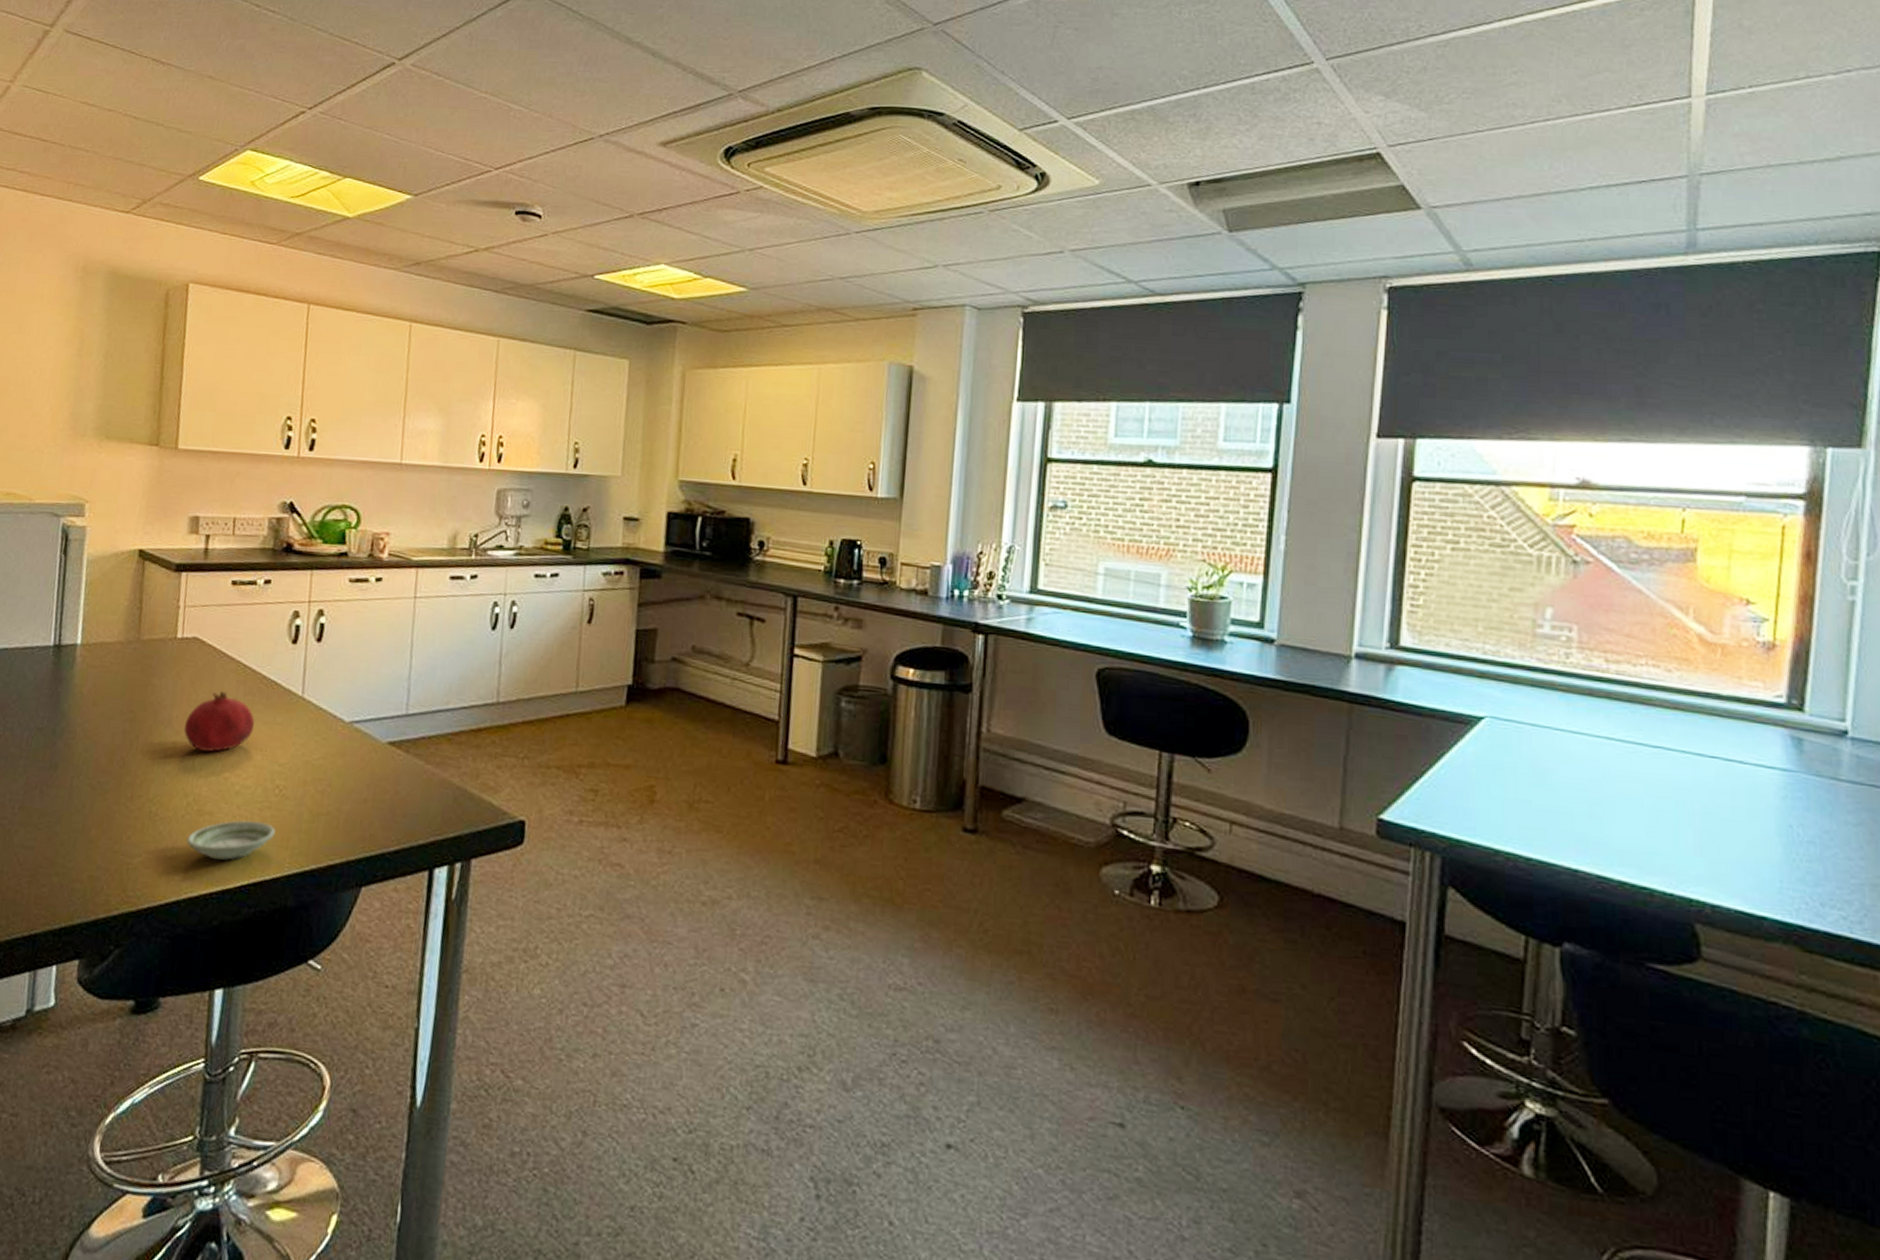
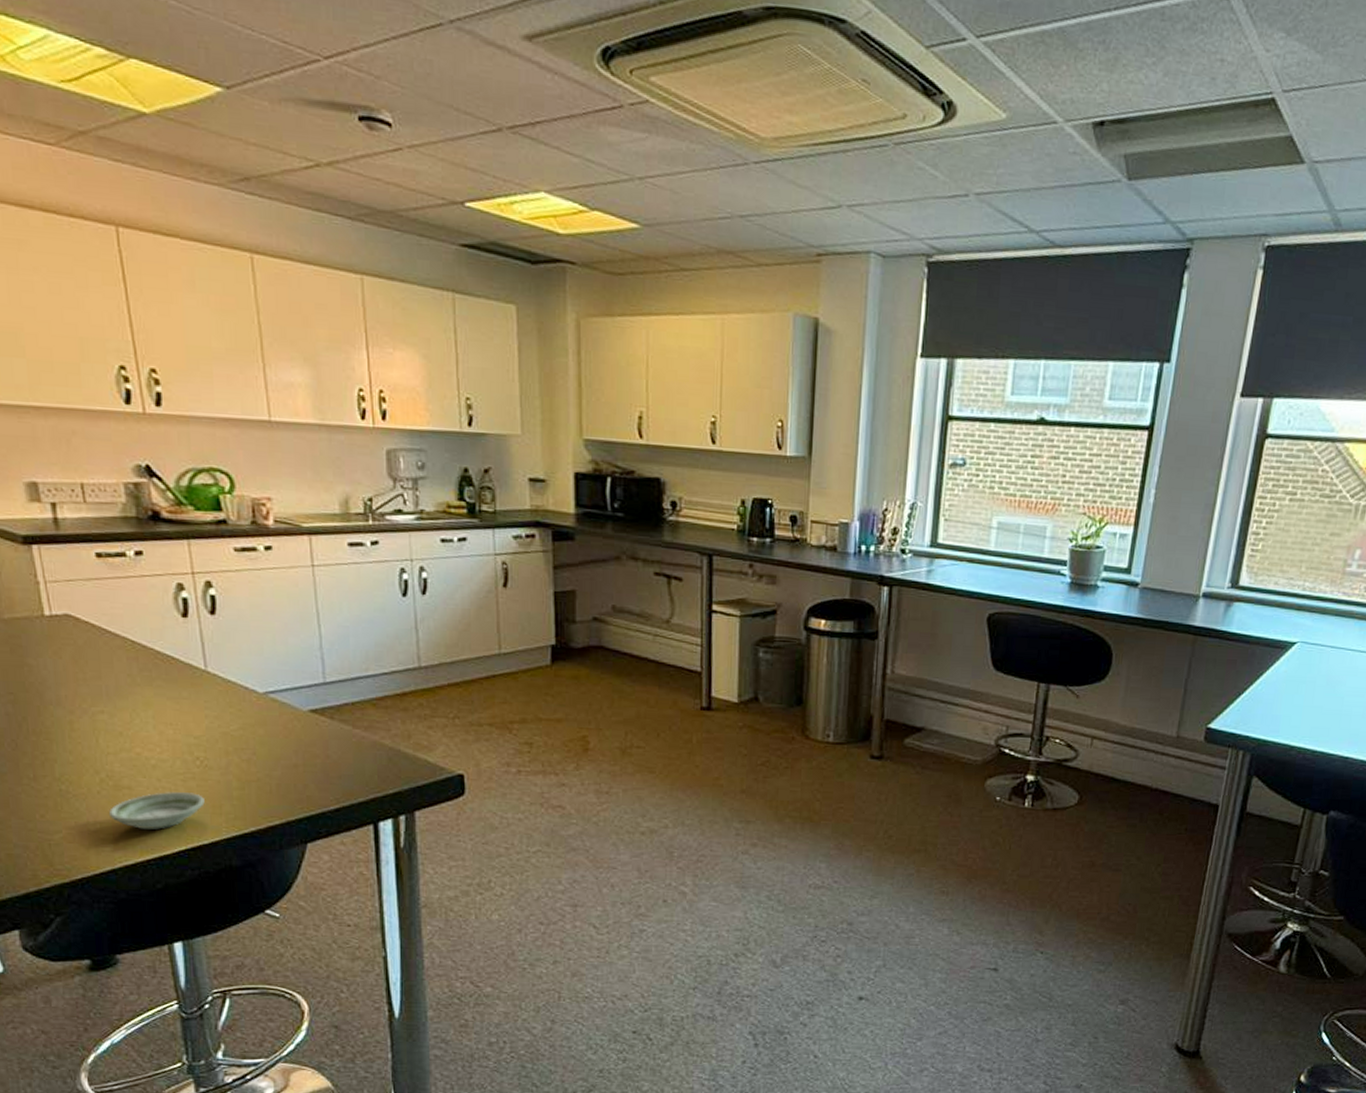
fruit: present [183,690,255,753] -> none [76,667,158,730]

